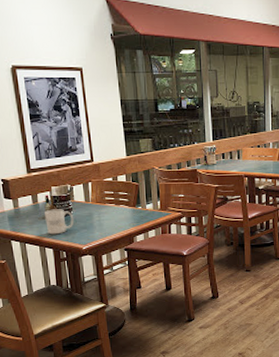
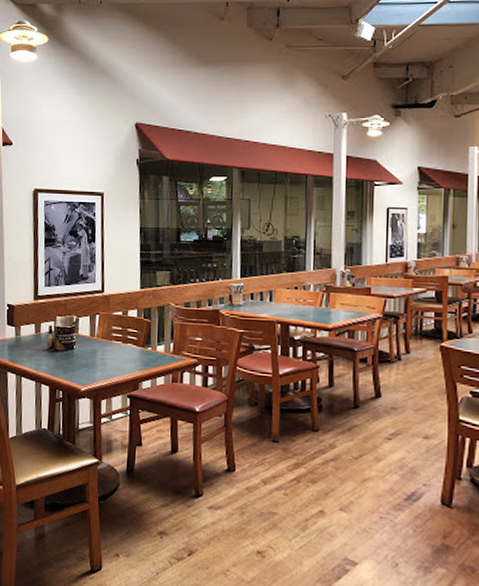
mug: present [45,209,74,235] -> none [45,341,76,370]

